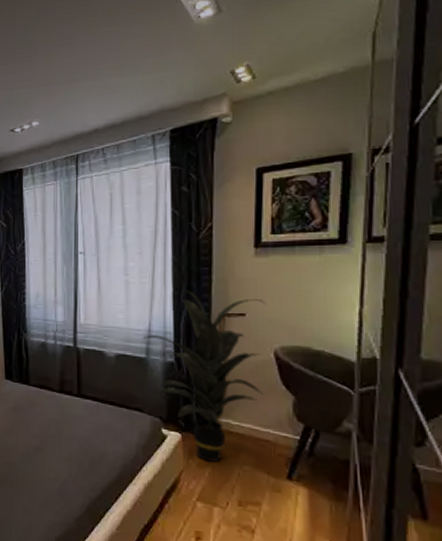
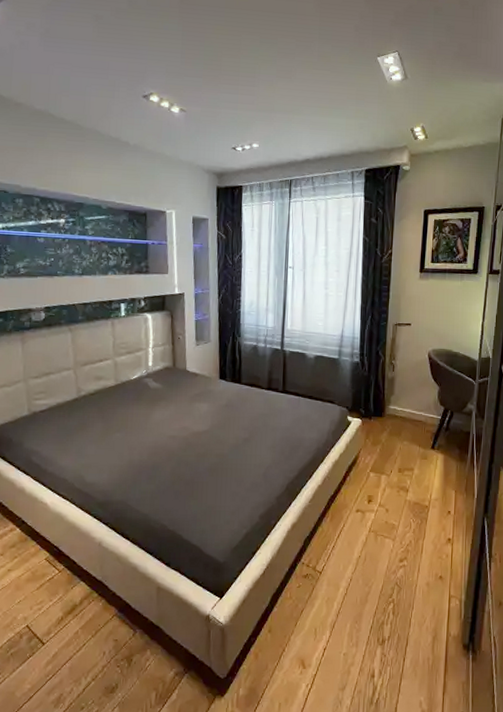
indoor plant: present [143,289,266,462] -> none [337,302,425,440]

